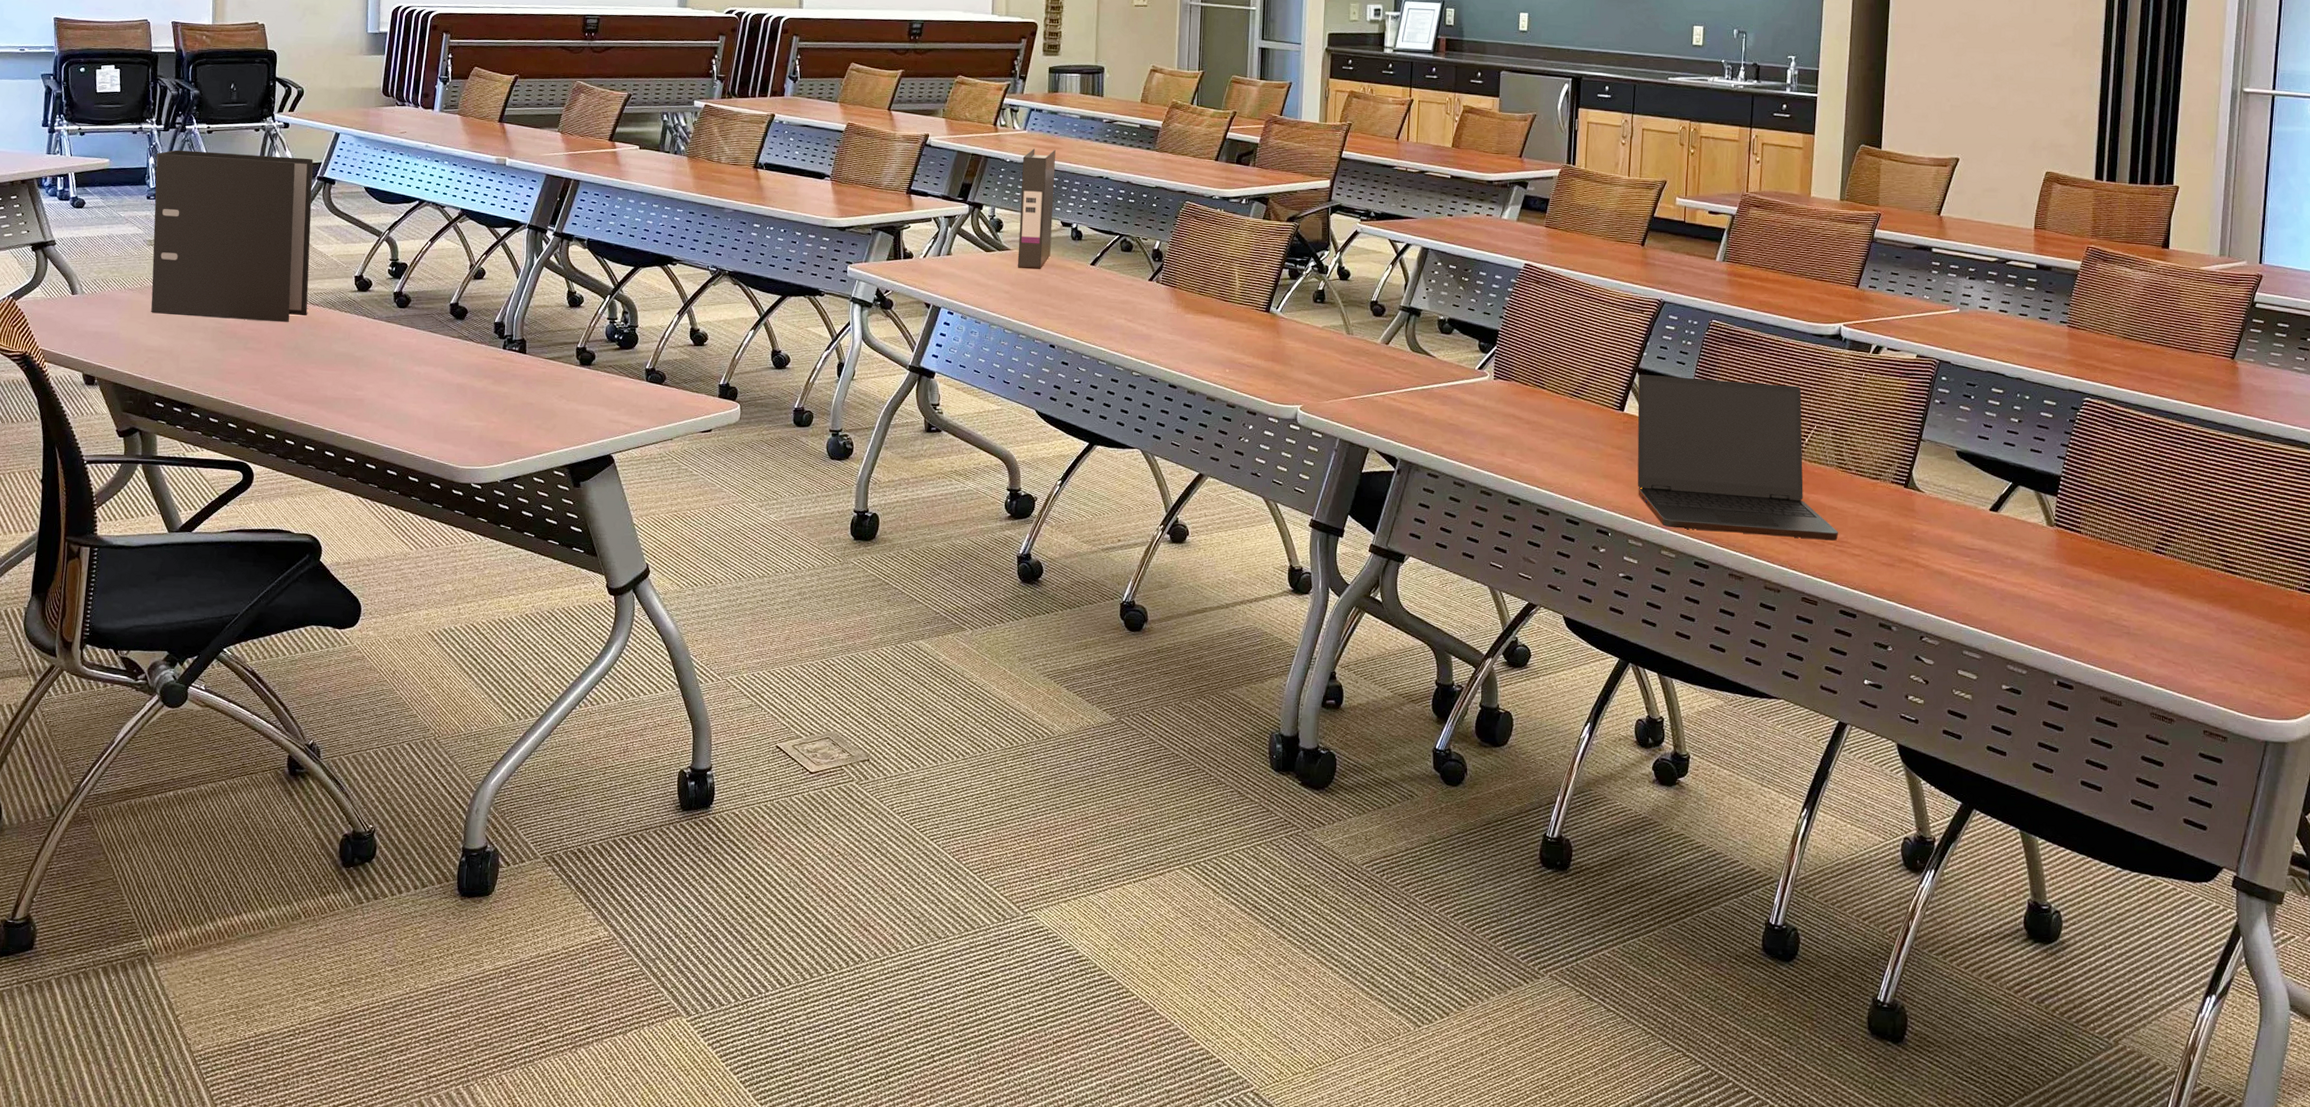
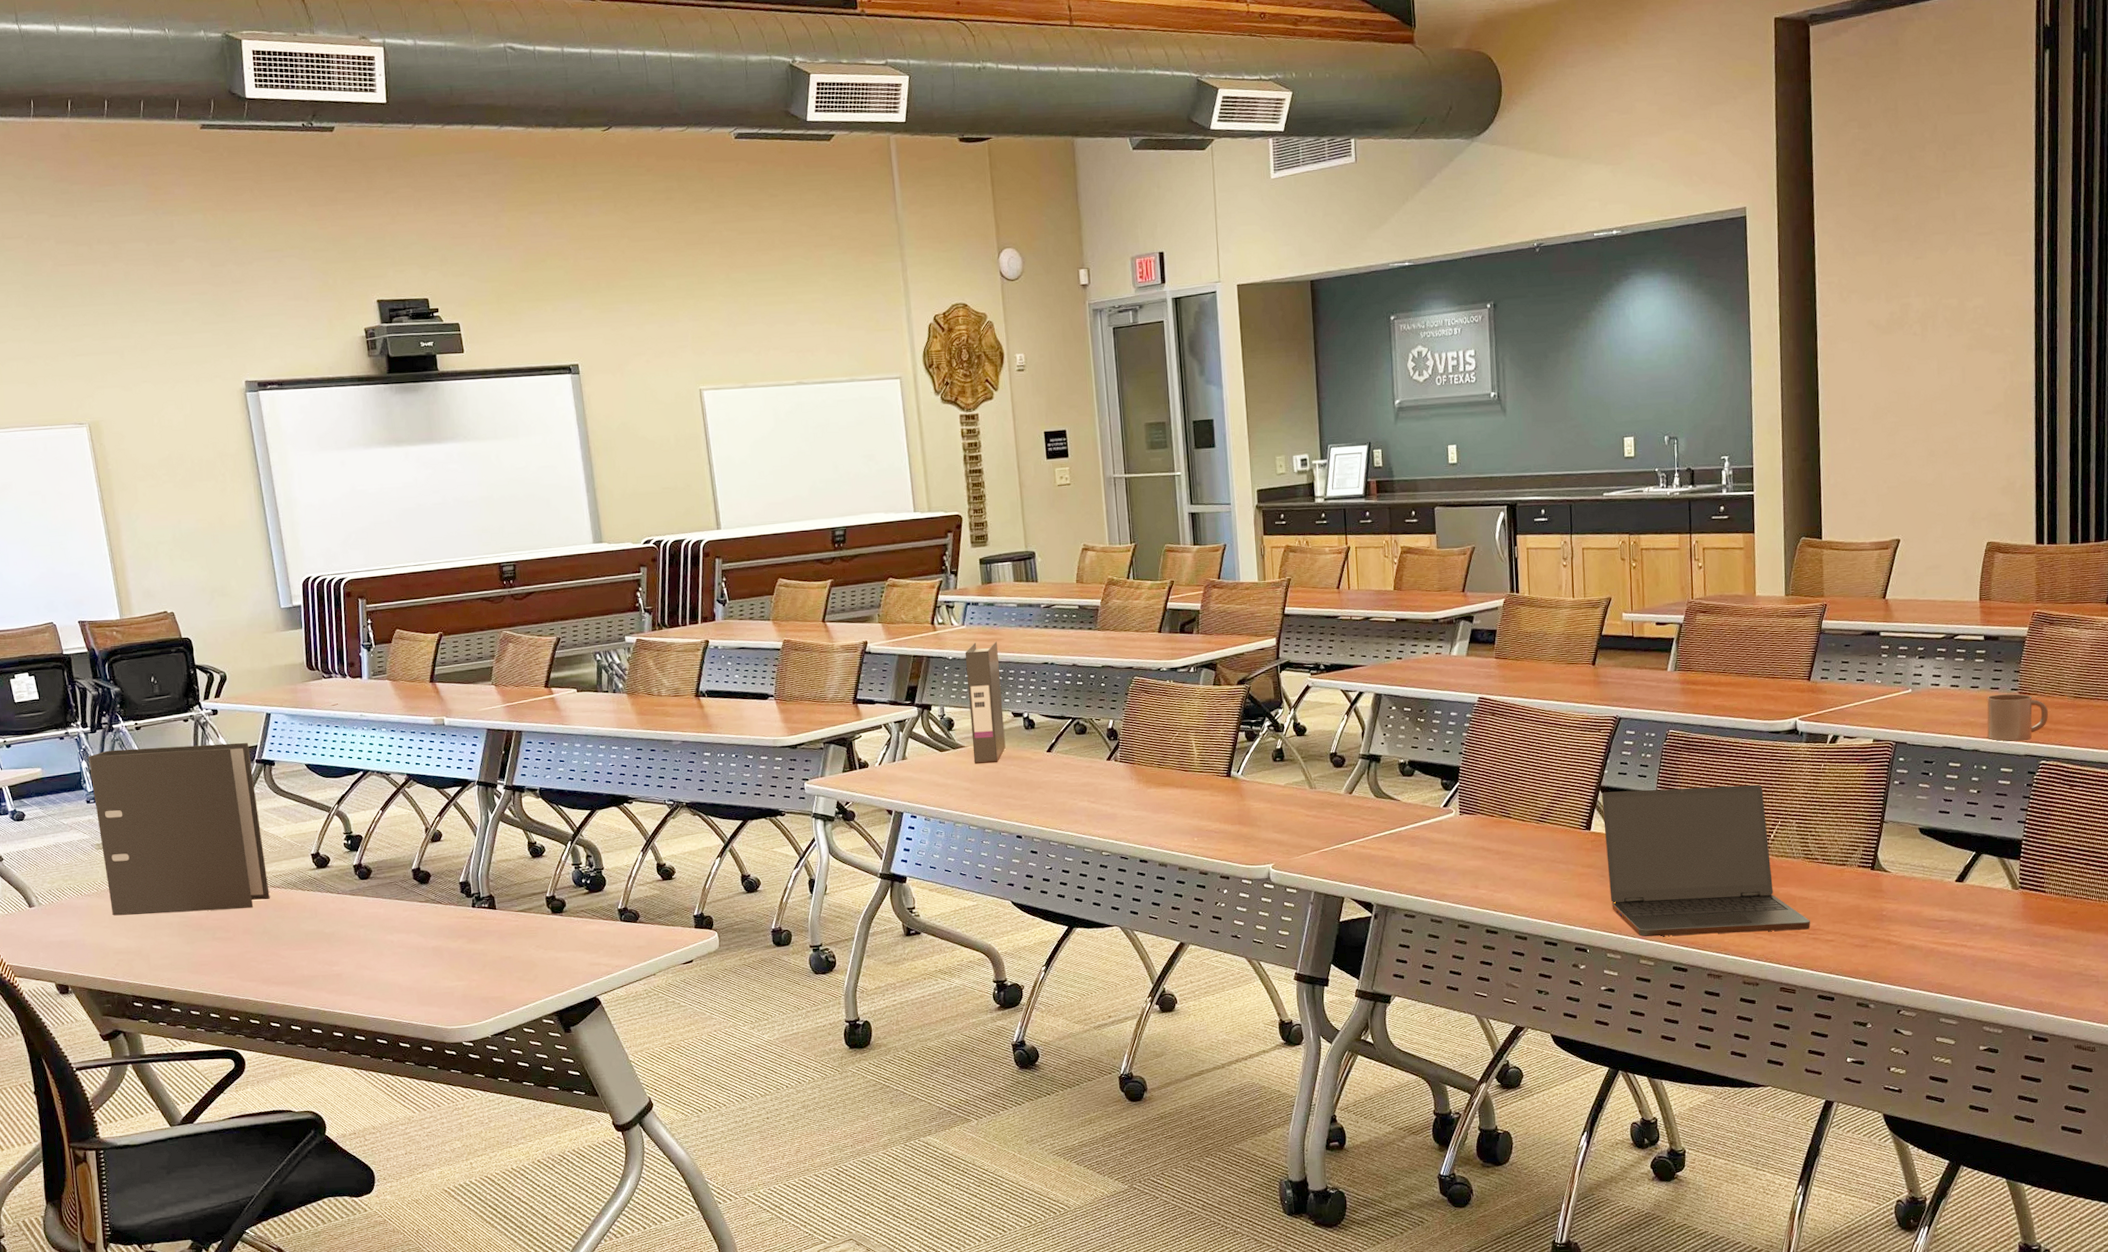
mug: none [2032,324,2097,375] -> present [1986,693,2049,741]

